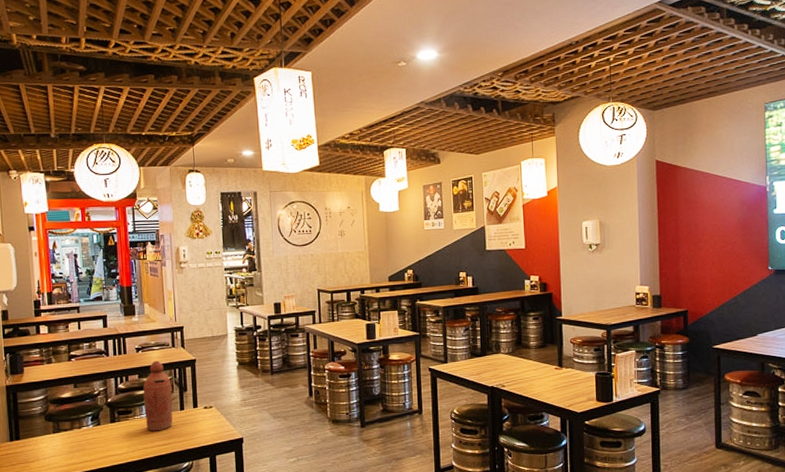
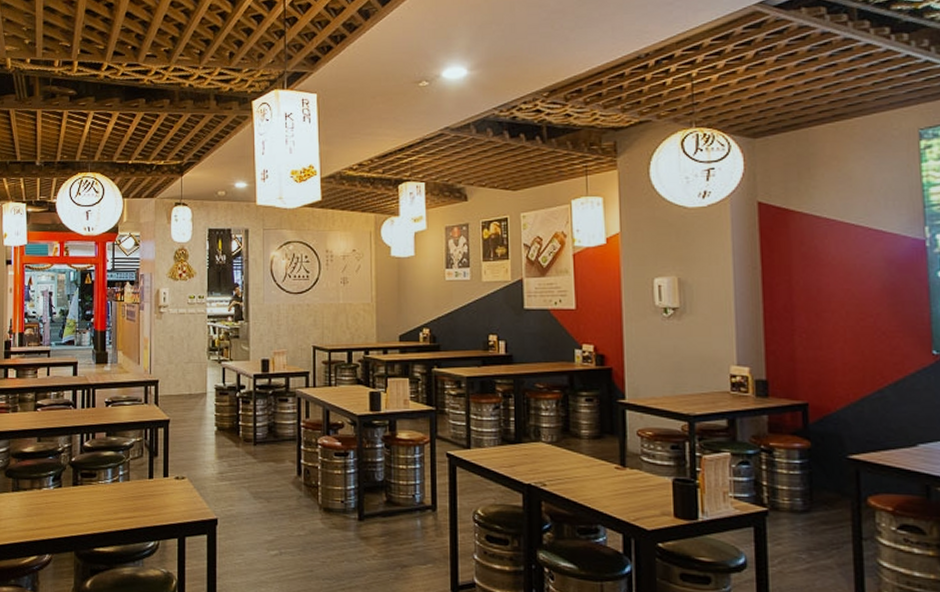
bottle: present [143,360,173,432] -> none [110,418,141,501]

